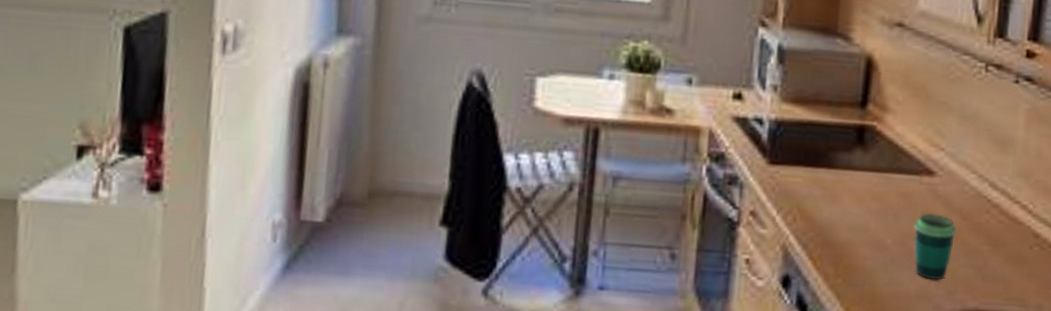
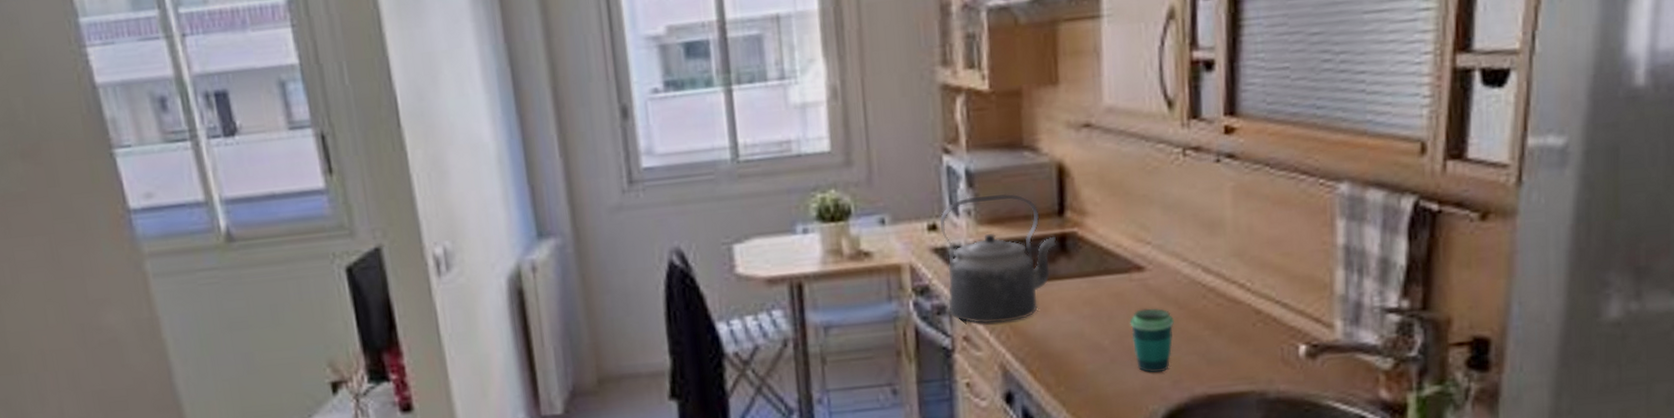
kettle: none [740,73,856,204] -> present [939,193,1057,324]

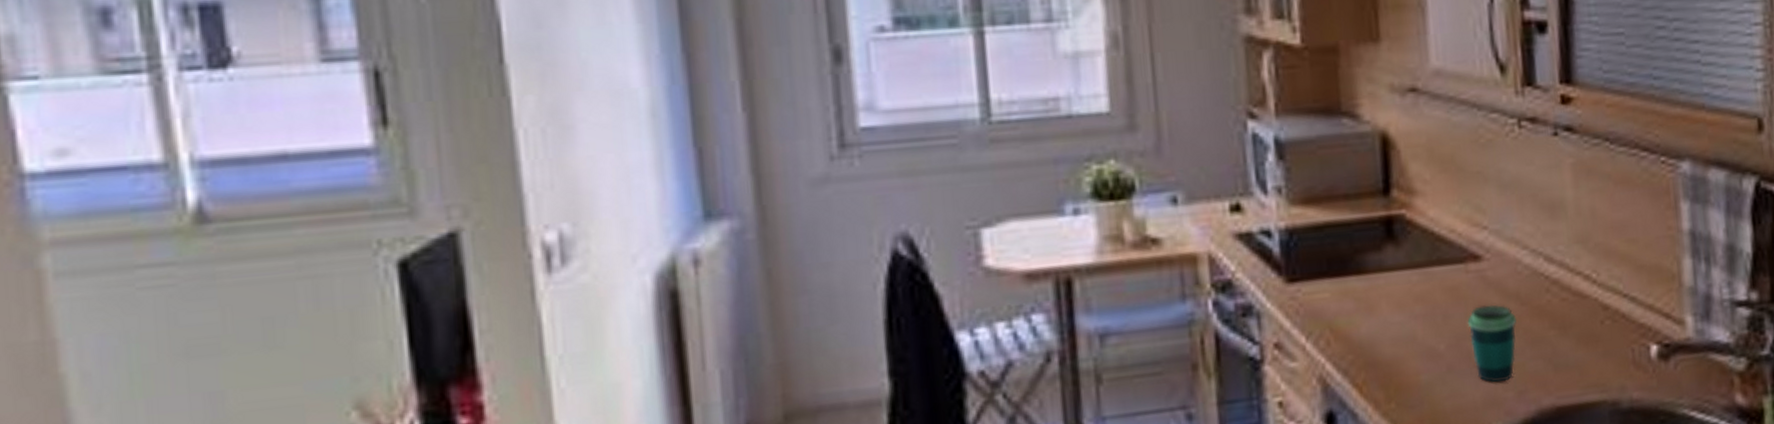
kettle: present [939,193,1057,324] -> none [1244,167,1383,327]

